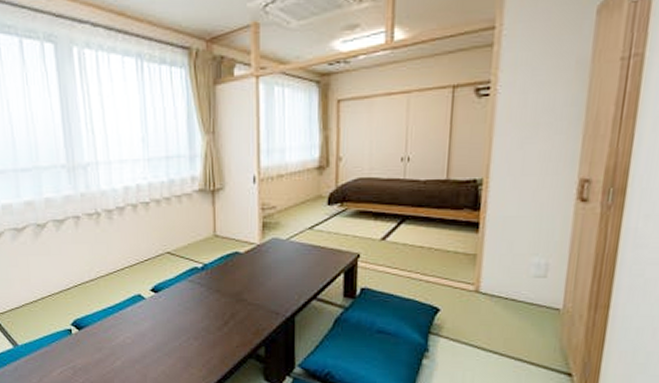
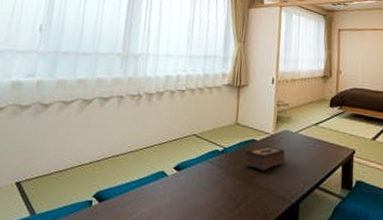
tissue box: none [228,258,276,286] -> present [244,146,286,171]

